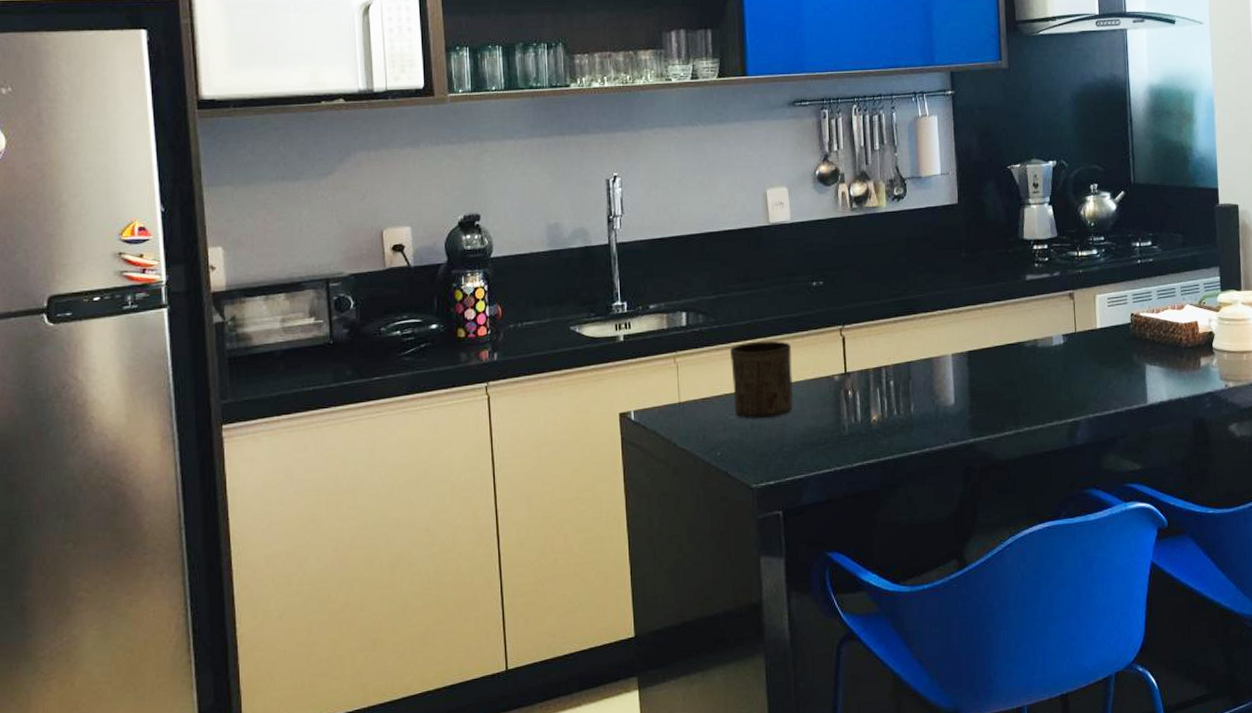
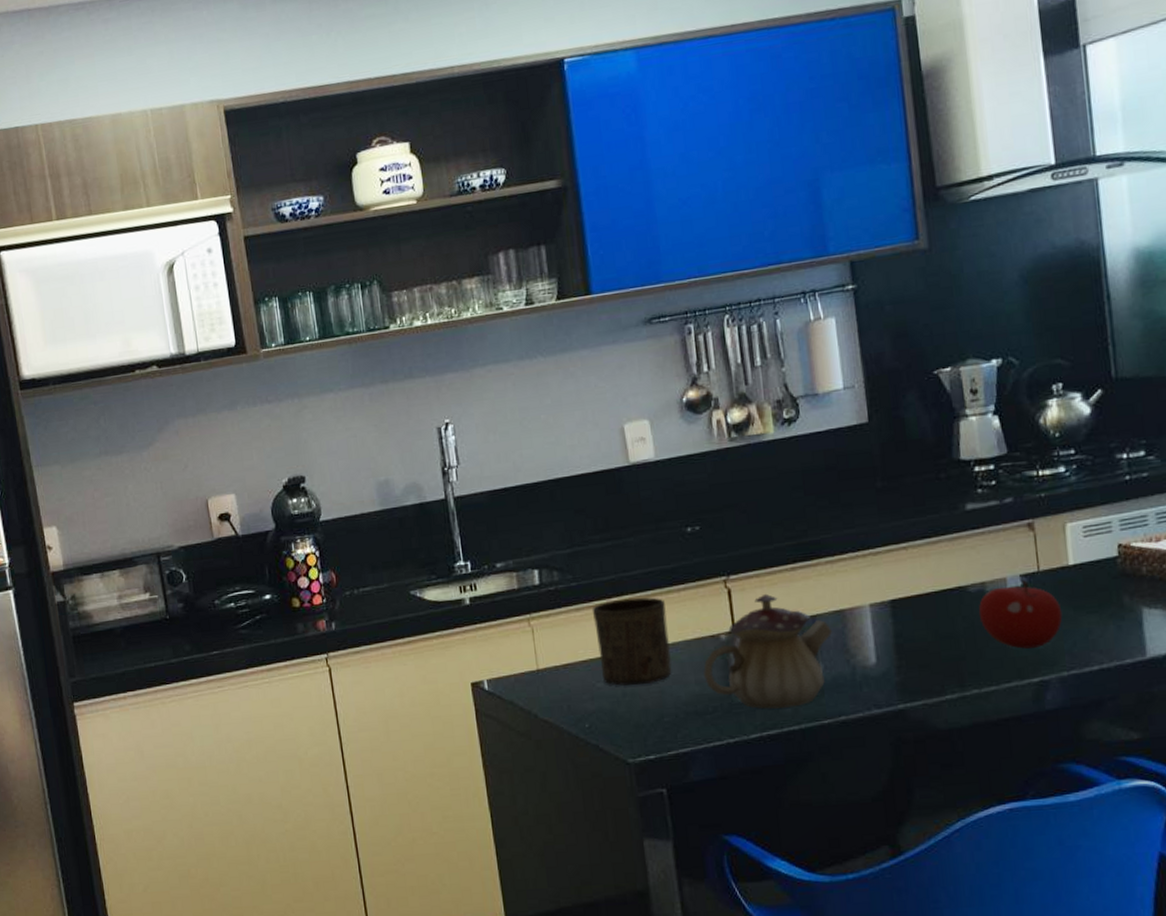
teapot: none [819,341,923,441] -> present [703,593,833,709]
fruit: none [1031,339,1091,395] -> present [978,580,1063,649]

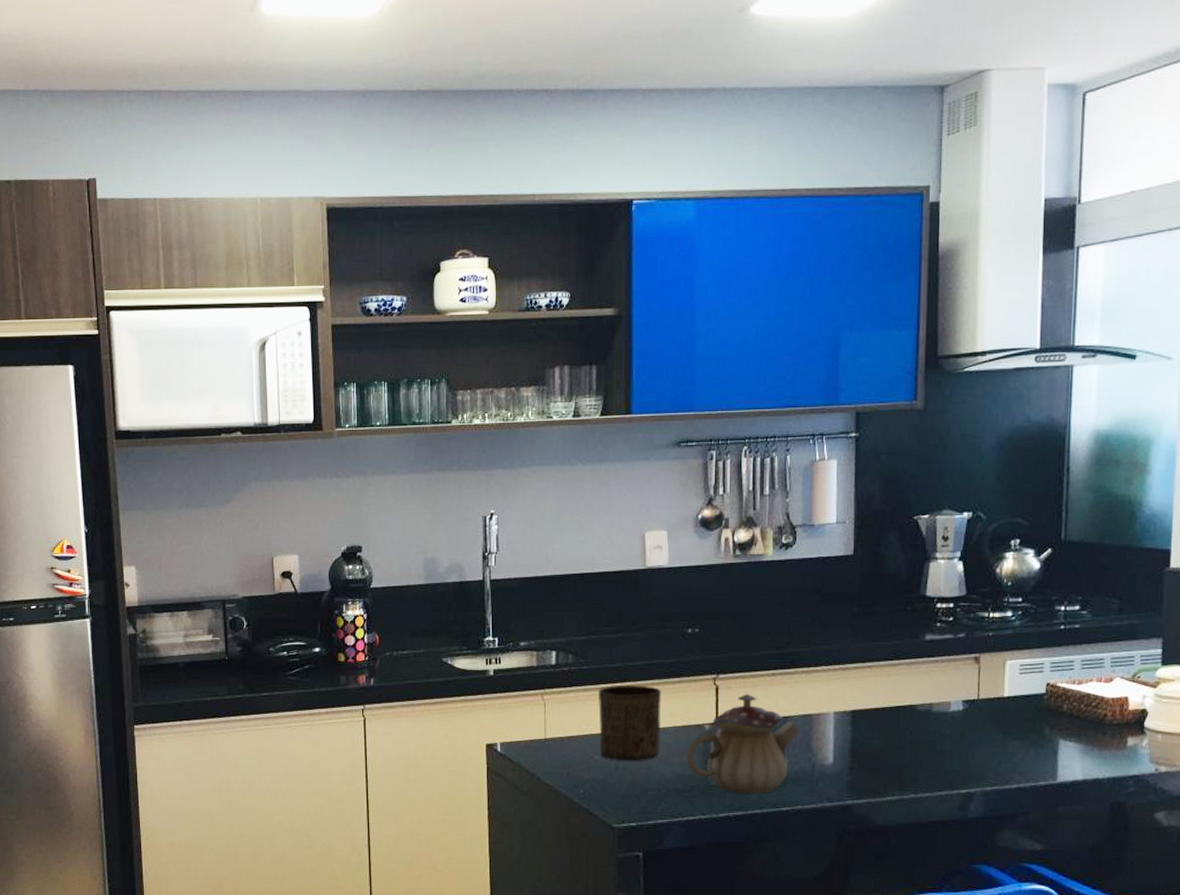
fruit: present [978,580,1063,649] -> none [923,705,993,764]

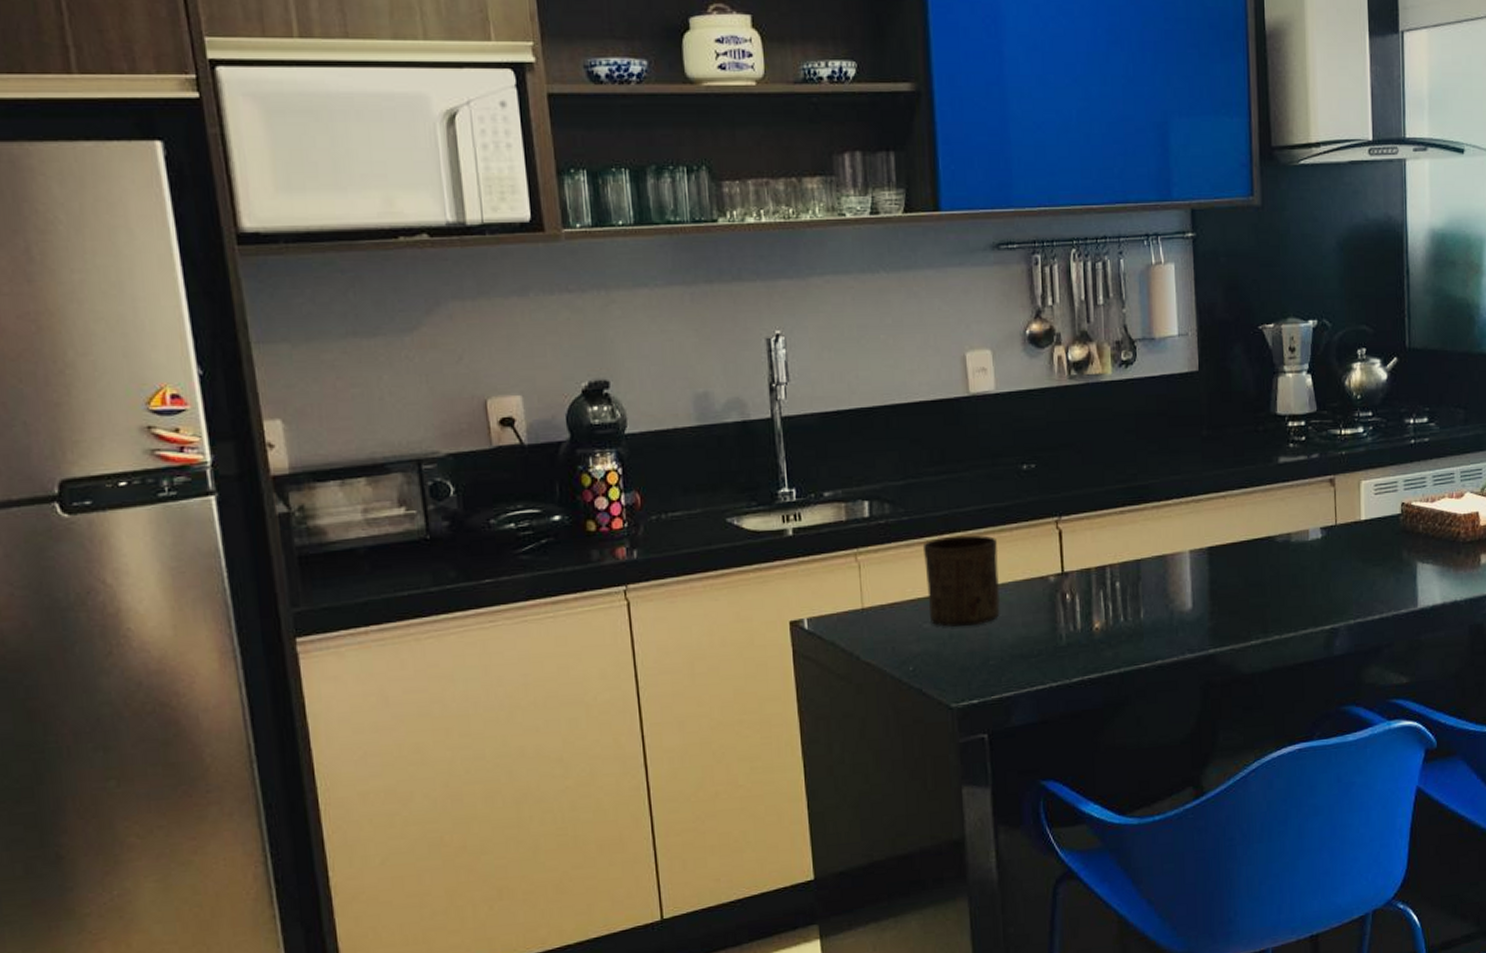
teapot: present [687,693,800,794] -> none [1031,536,1155,653]

